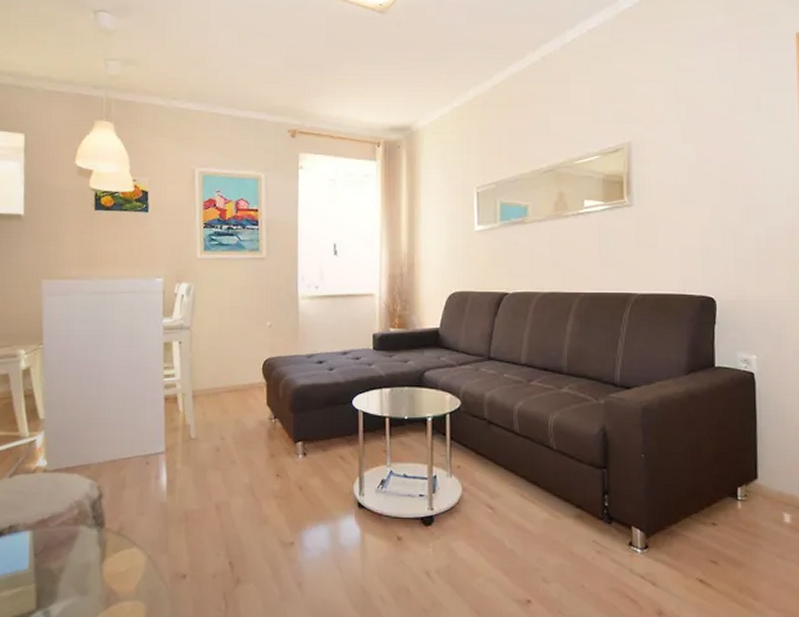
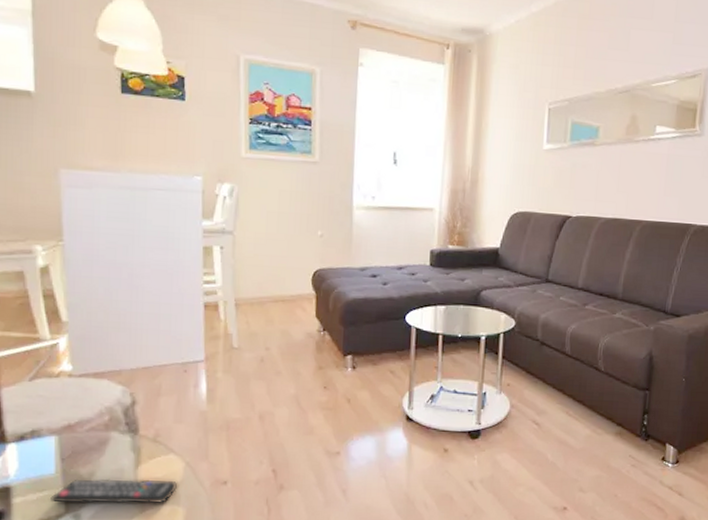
remote control: none [23,574,140,600] -> present [50,479,178,504]

